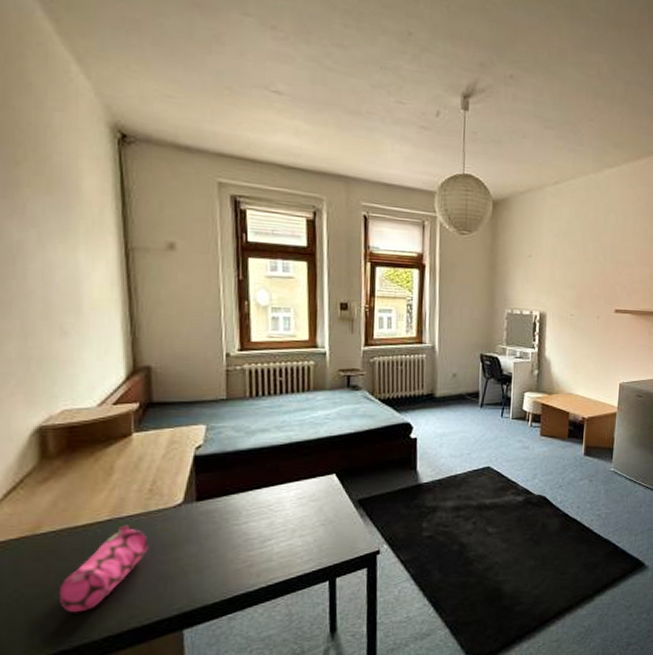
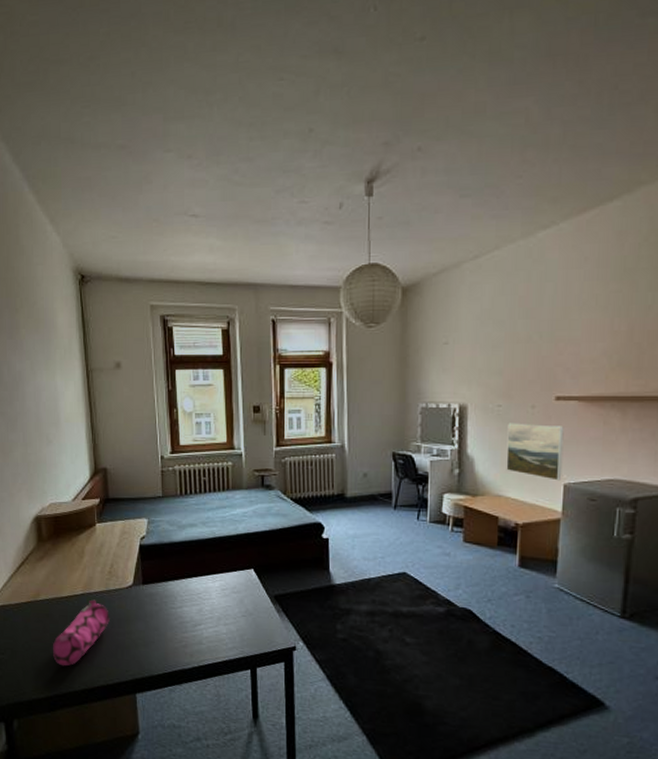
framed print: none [576,330,621,381] -> present [506,423,564,481]

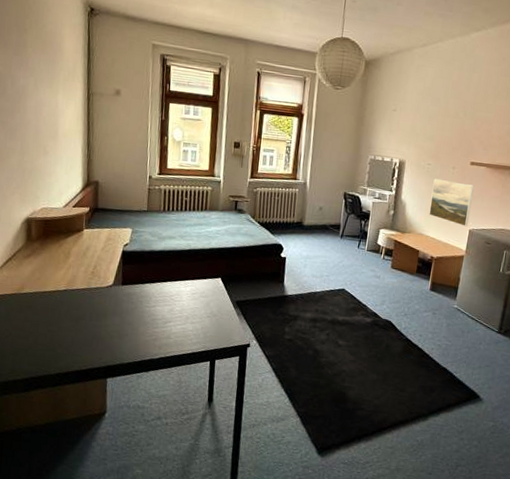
pencil case: present [53,599,111,666] -> none [32,295,90,353]

